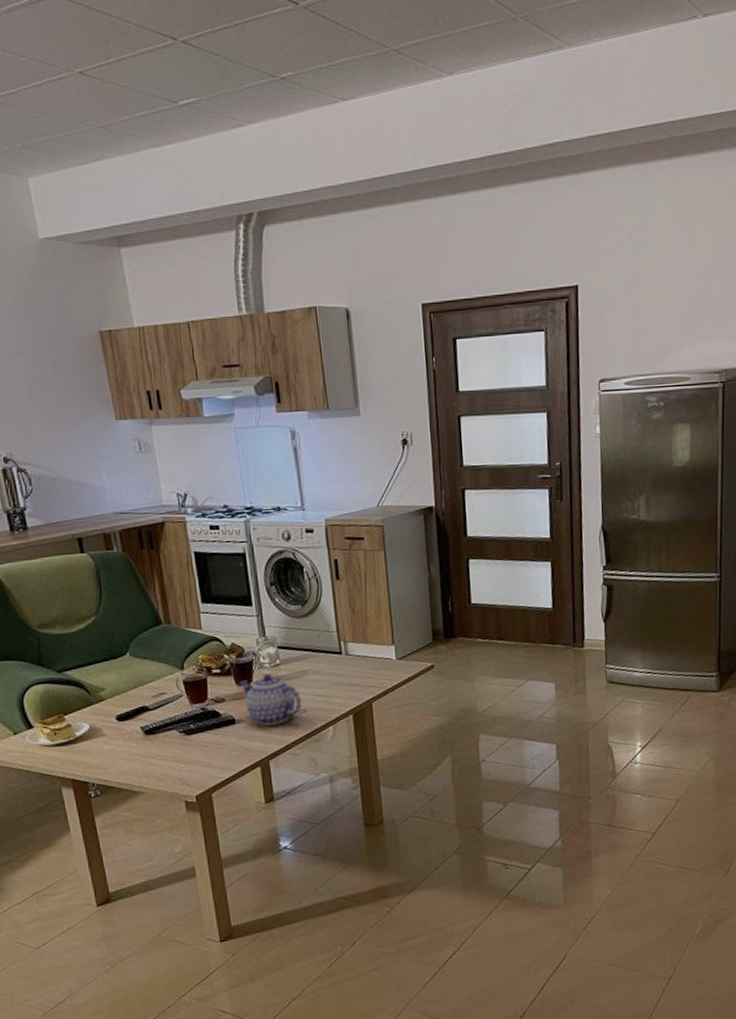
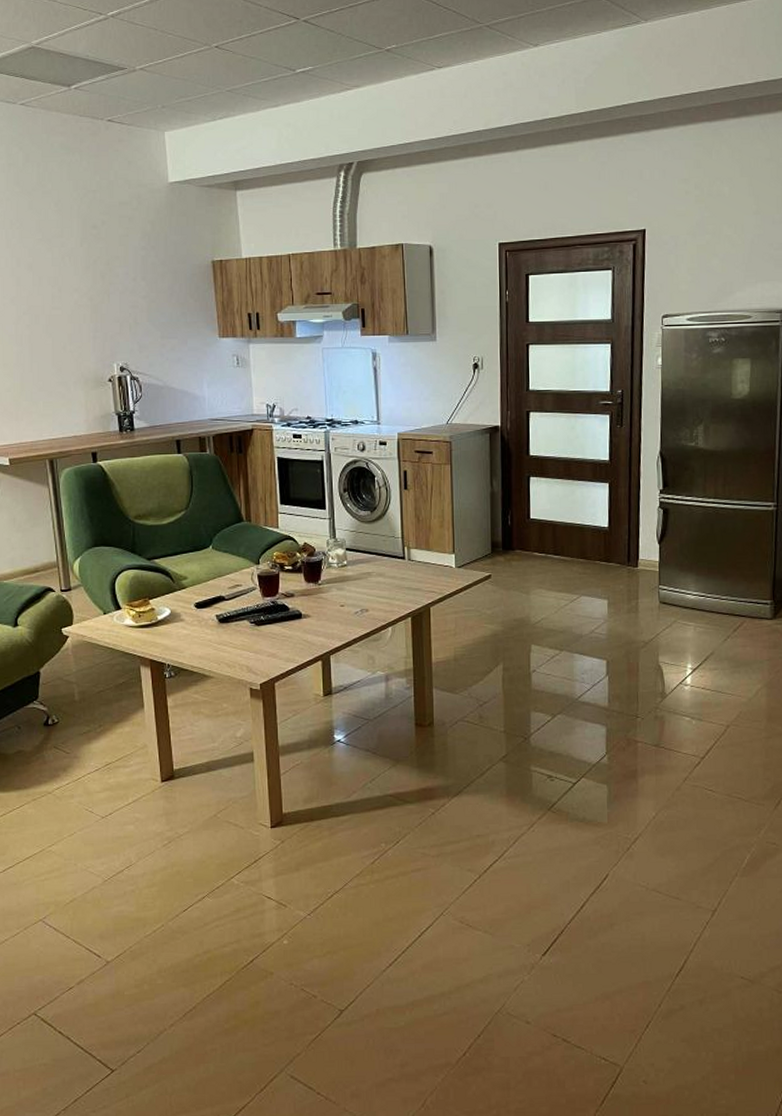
teapot: present [239,673,302,726] -> none [309,573,364,622]

